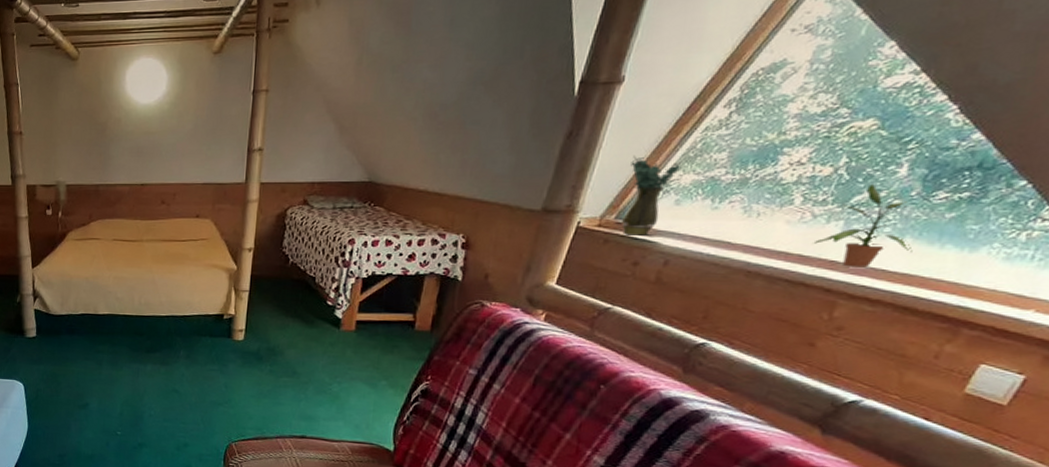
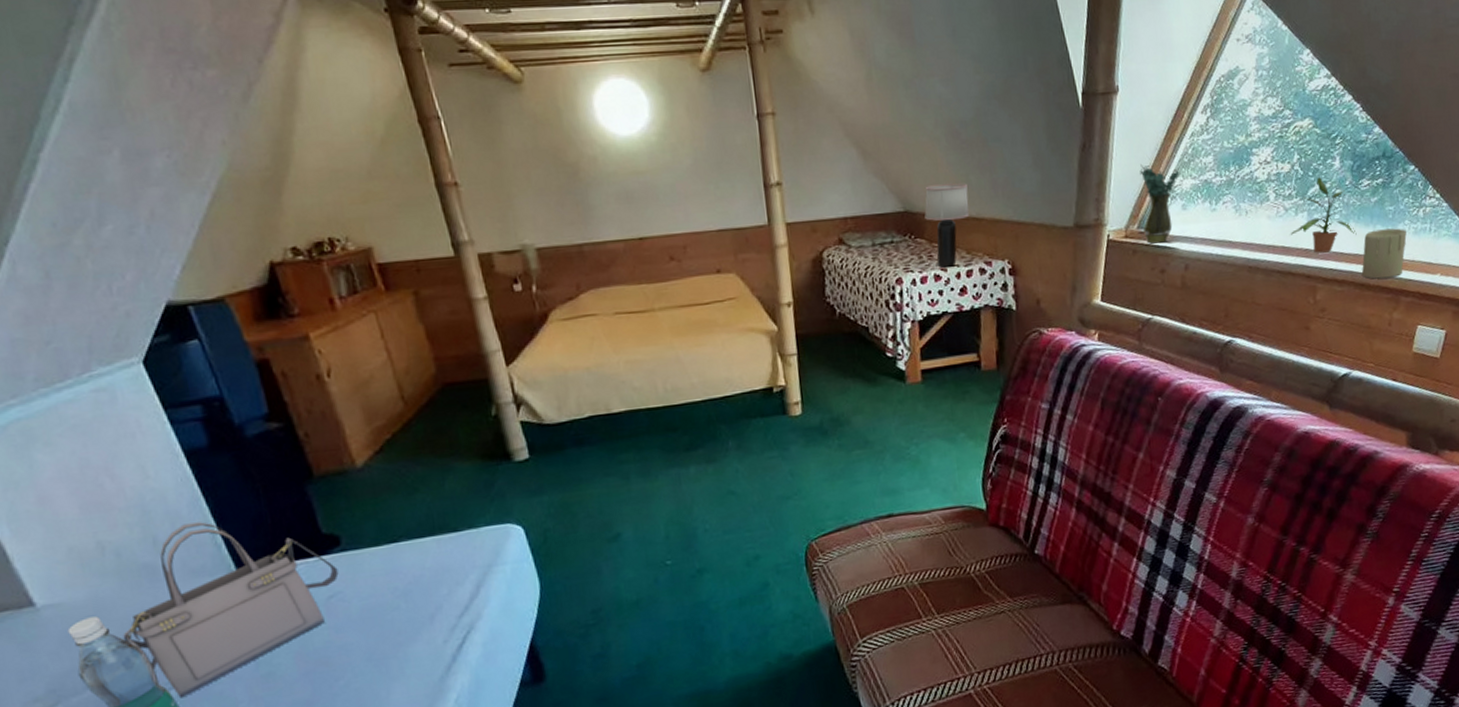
table lamp: none [386,161,437,235] -> present [923,183,969,268]
candle: none [909,250,992,306] -> present [1362,228,1407,279]

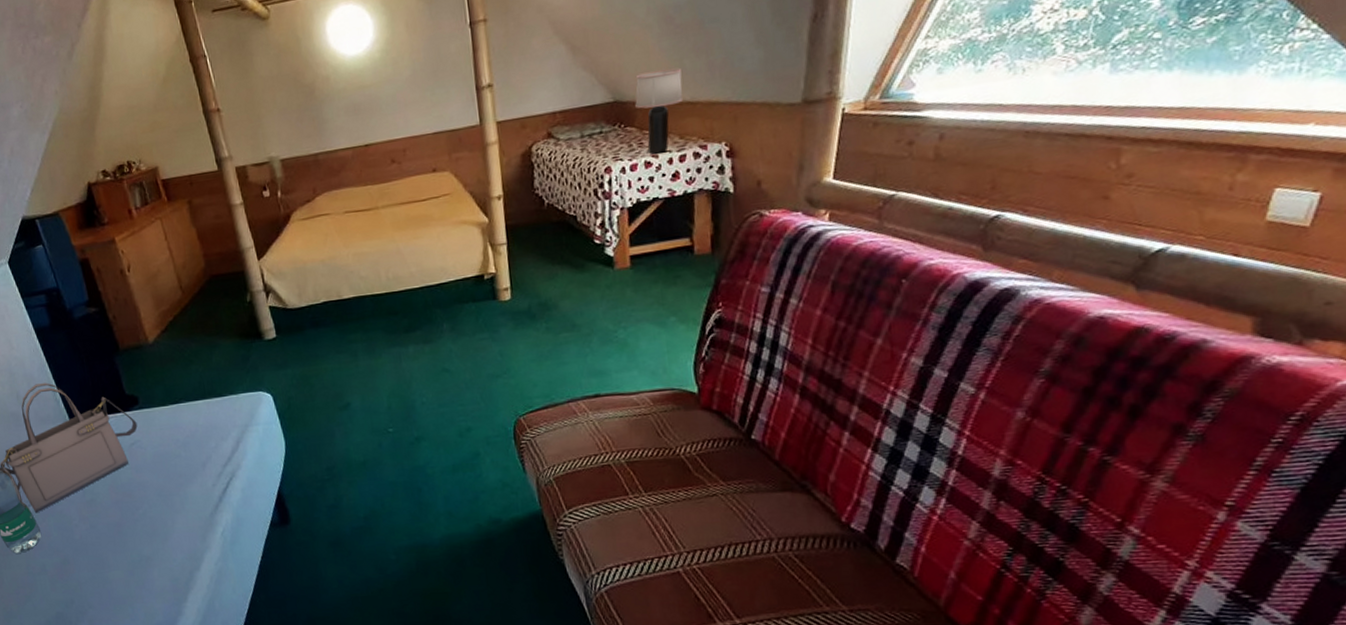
vase: present [1140,165,1180,244] -> none [884,27,936,114]
potted plant: present [1290,176,1357,254] -> none [1084,19,1183,110]
candle: present [1362,228,1407,279] -> none [1190,71,1261,136]

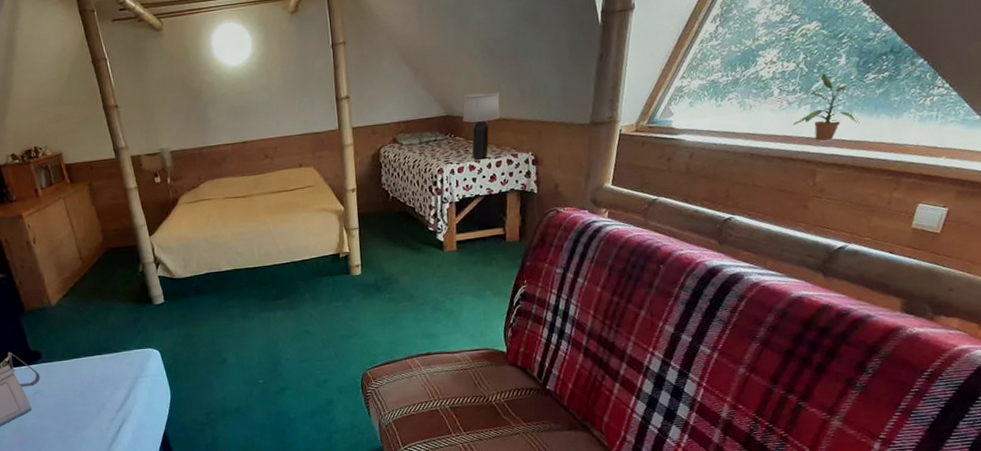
potted plant: none [1084,19,1183,110] -> present [792,72,860,141]

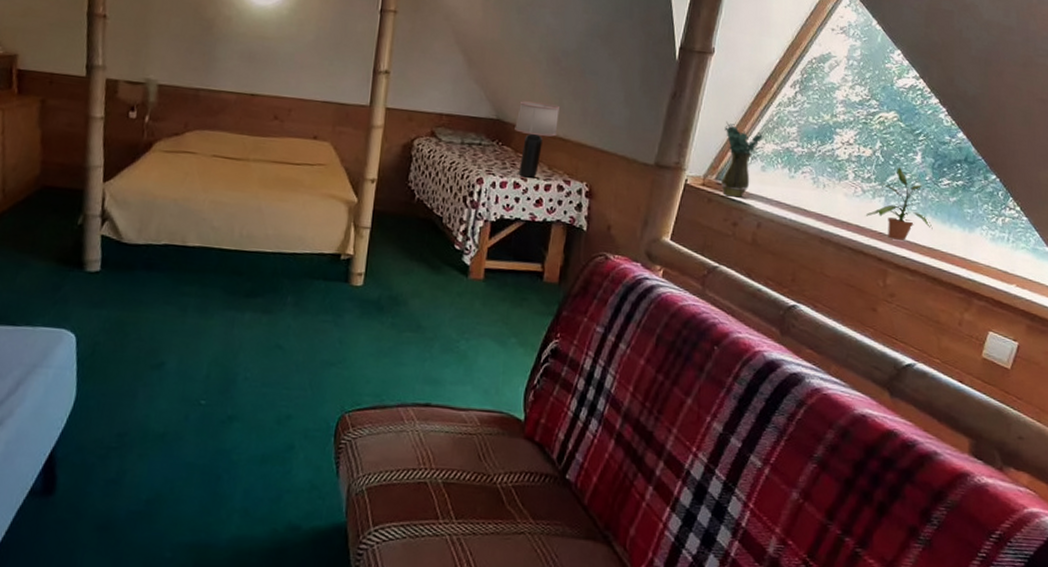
vase: none [651,69,689,136] -> present [721,122,764,198]

